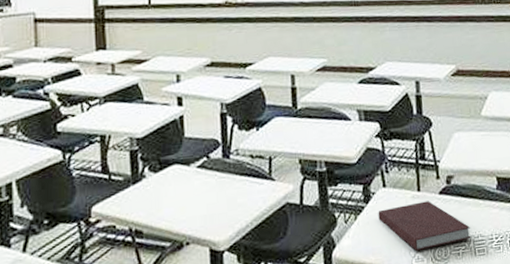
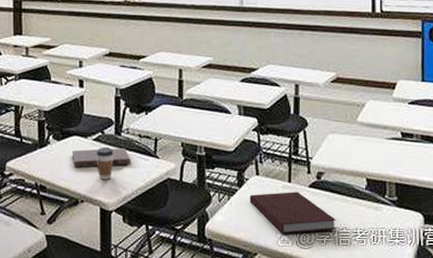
book: none [172,173,243,203] -> present [72,149,131,167]
coffee cup: none [201,174,223,214] -> present [96,147,114,180]

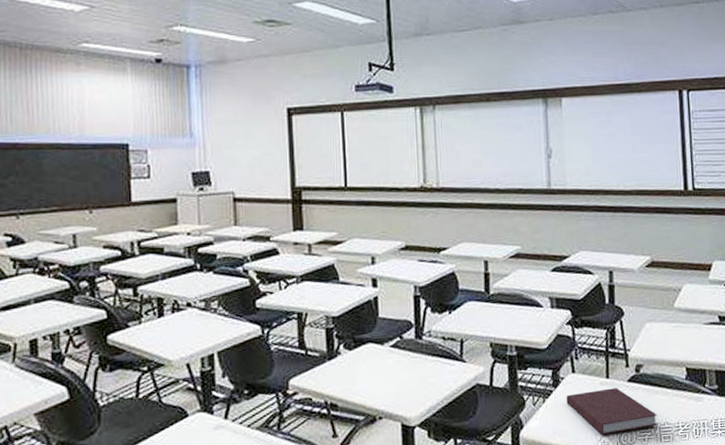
book: present [72,149,131,167] -> none [366,354,435,380]
coffee cup: present [96,147,114,180] -> none [394,354,416,391]

